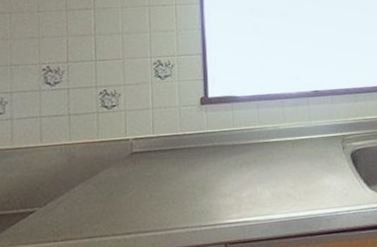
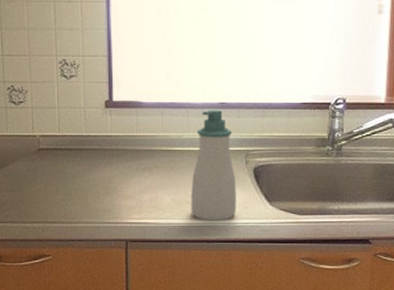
soap bottle: none [290,98,337,213] -> present [191,110,236,221]

